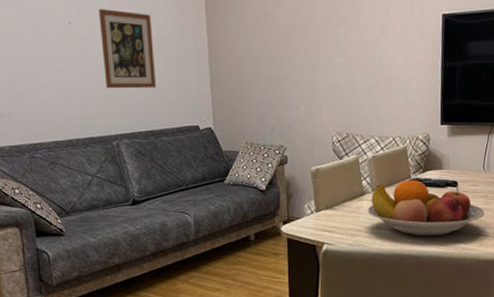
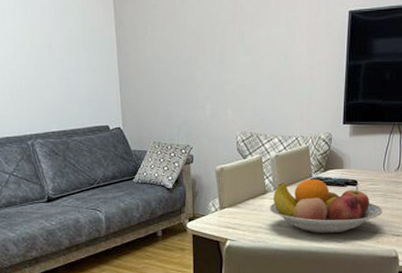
wall art: present [98,8,157,89] -> none [10,8,68,90]

